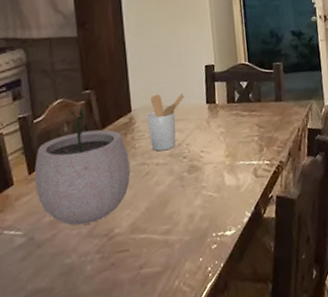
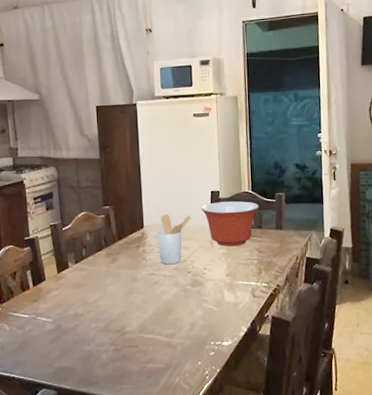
plant pot: present [34,108,131,226] -> none [62,221,141,320]
mixing bowl: none [195,74,257,125] -> present [201,201,259,247]

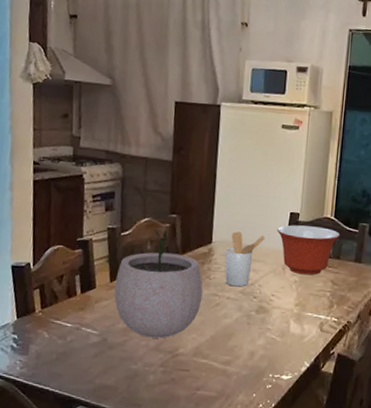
plant pot: none [62,221,141,320] -> present [114,229,203,339]

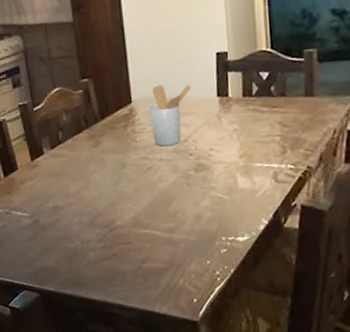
plant pot: present [114,229,203,339] -> none [36,97,132,214]
mixing bowl: present [277,225,340,275] -> none [204,62,282,121]

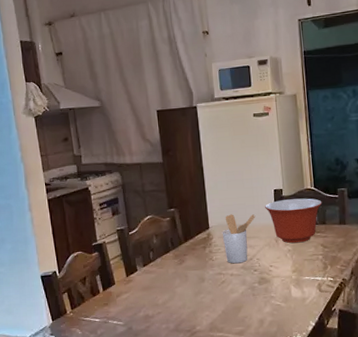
mixing bowl: none [204,62,282,121] -> present [265,198,322,244]

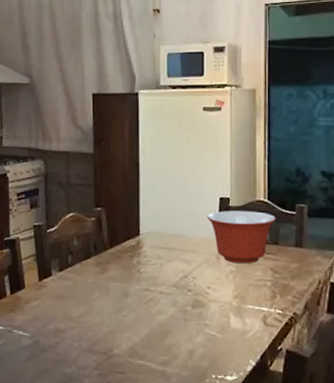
utensil holder: present [222,214,256,264] -> none [154,221,196,280]

